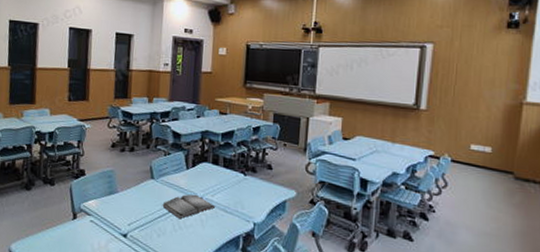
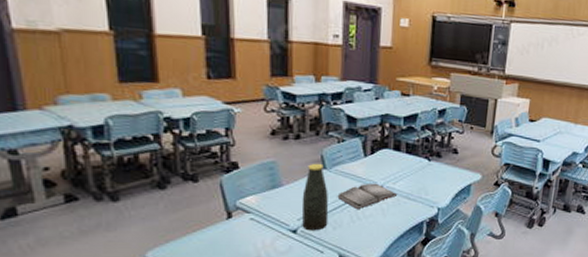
bottle: none [131,173,155,237] -> present [301,163,329,231]

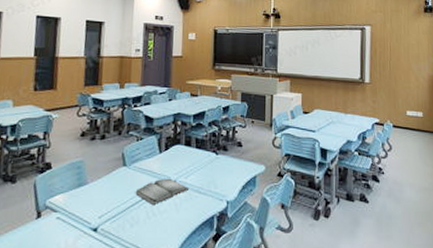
bottle: present [301,163,329,231] -> none [102,161,127,229]

